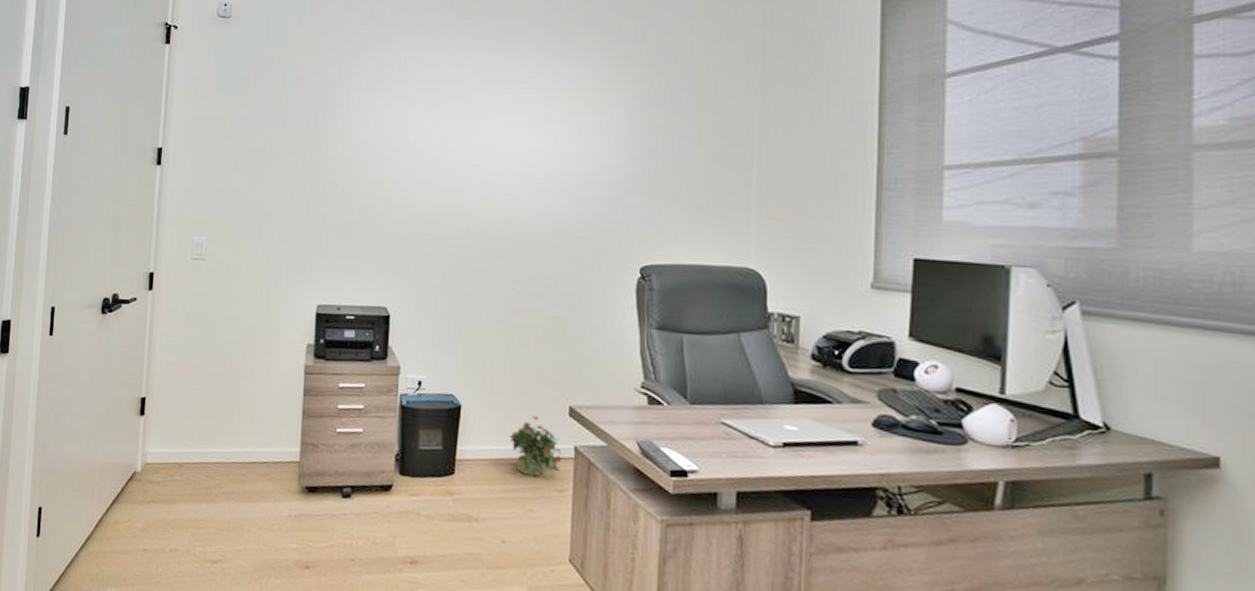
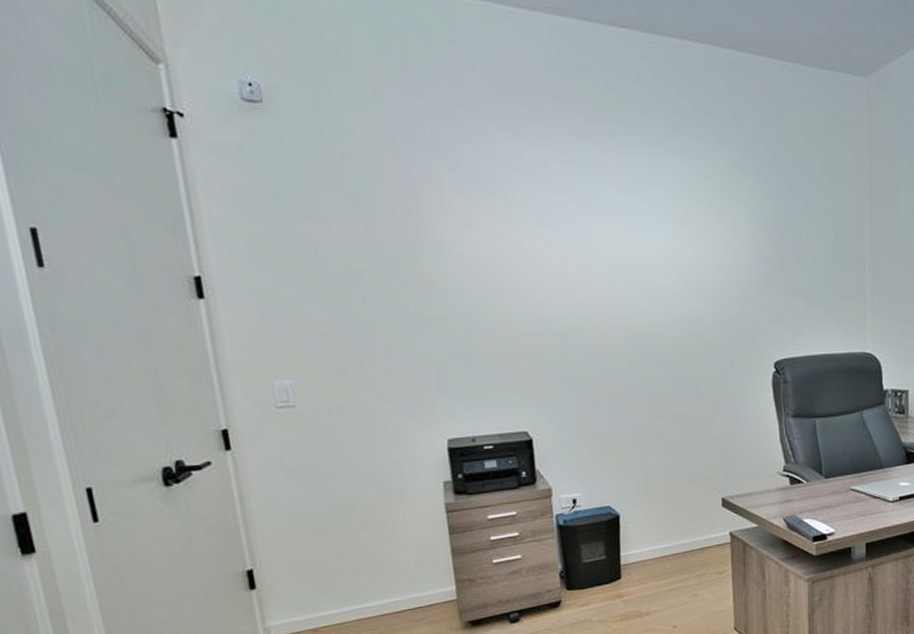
potted plant: present [509,415,561,477] -> none [669,512,719,566]

